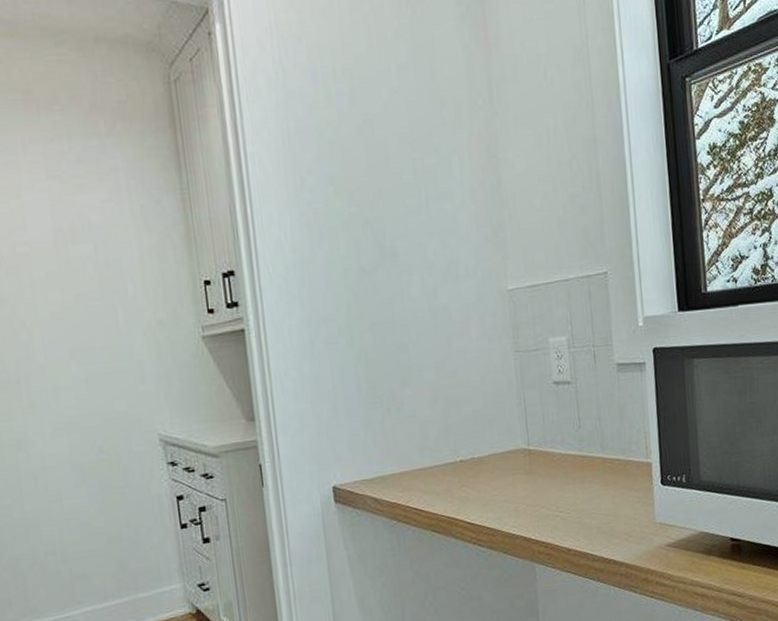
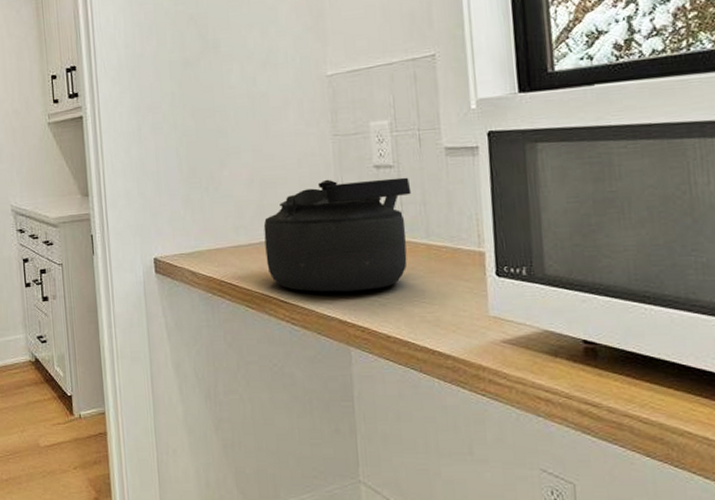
kettle: none [448,393,588,512] -> present [263,177,412,292]

